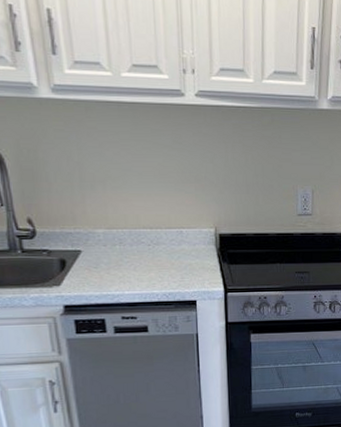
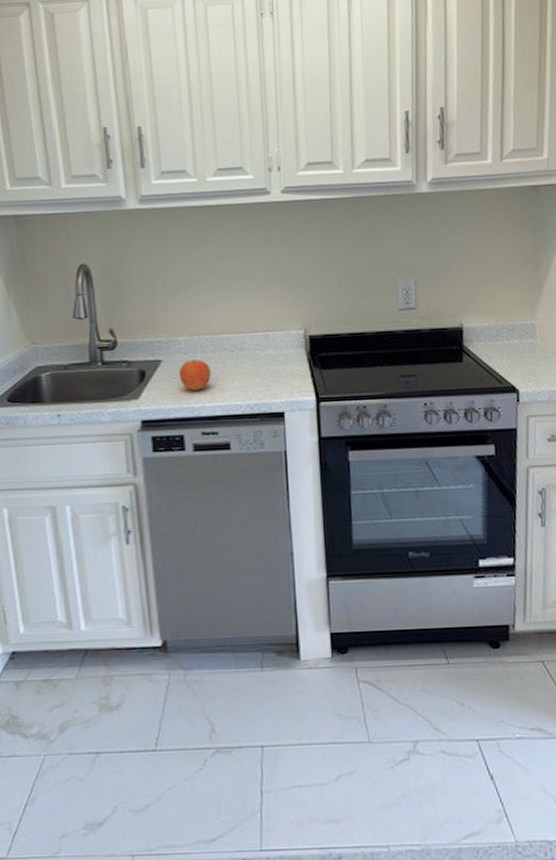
fruit: none [98,251,130,279] -> present [178,359,212,391]

